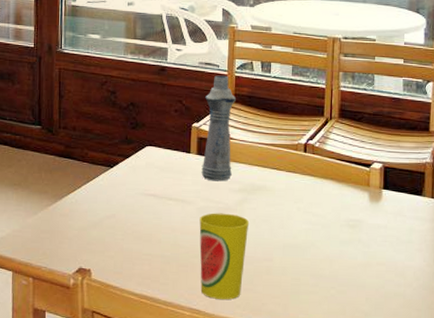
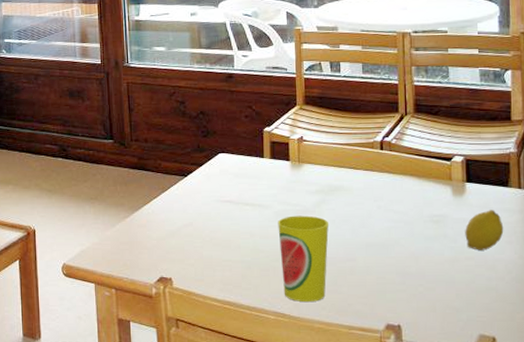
bottle: present [201,75,237,182] -> none [275,78,307,184]
fruit: none [378,217,415,257] -> present [465,210,504,251]

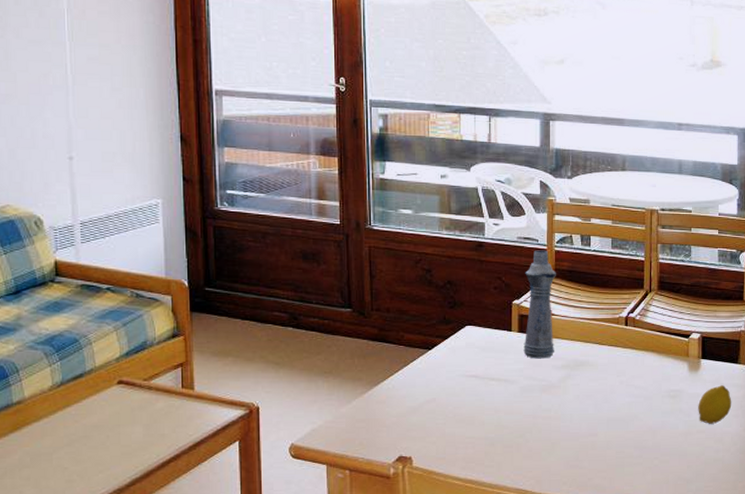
bottle: none [275,78,307,184] -> present [523,250,557,359]
cup: present [278,215,329,303] -> none [523,391,574,478]

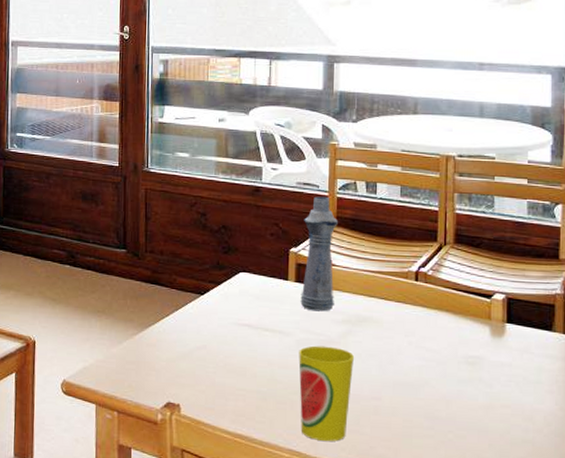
cup: none [523,391,574,478] -> present [299,346,355,442]
fruit: present [698,385,732,424] -> none [502,355,545,399]

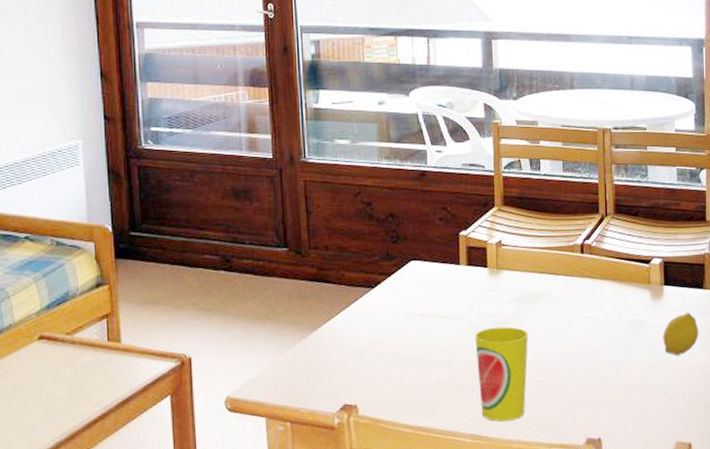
bottle: present [300,196,339,312] -> none [472,176,506,293]
fruit: none [502,355,545,399] -> present [663,313,699,355]

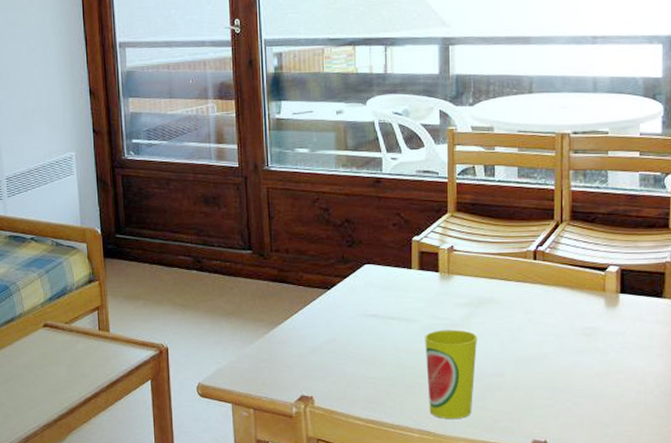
fruit: present [663,313,699,355] -> none [616,322,656,364]

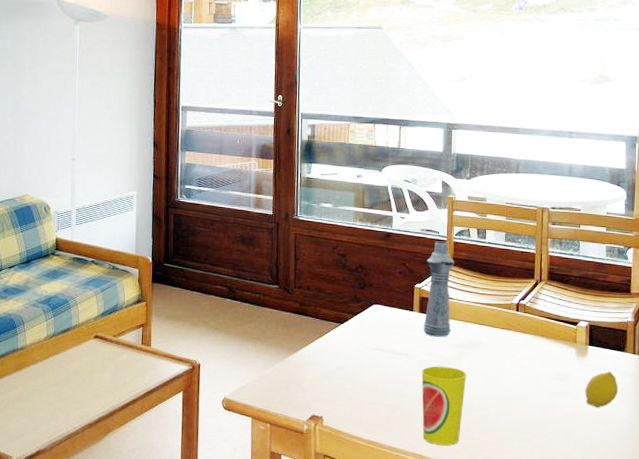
bottle: none [424,183,459,297] -> present [423,241,455,337]
fruit: none [616,322,656,364] -> present [585,371,619,408]

